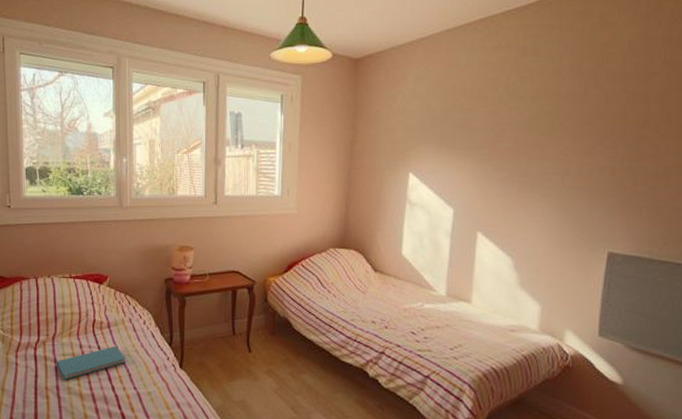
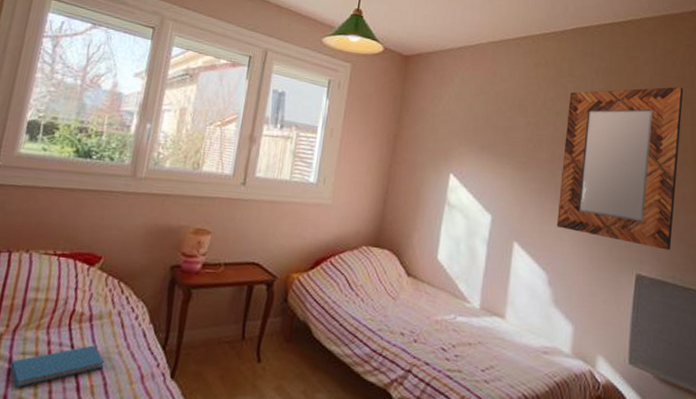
home mirror: none [521,49,670,226] -> present [556,86,684,251]

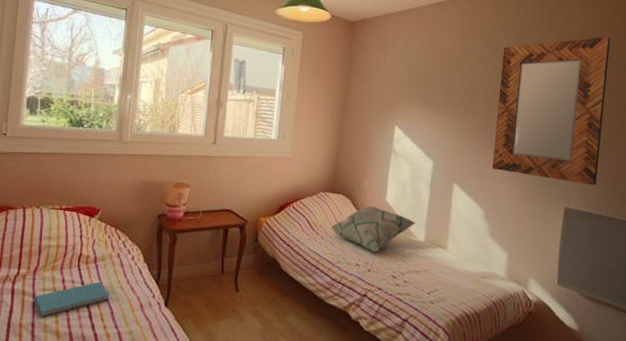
decorative pillow: none [373,264,470,319] -> present [331,205,416,252]

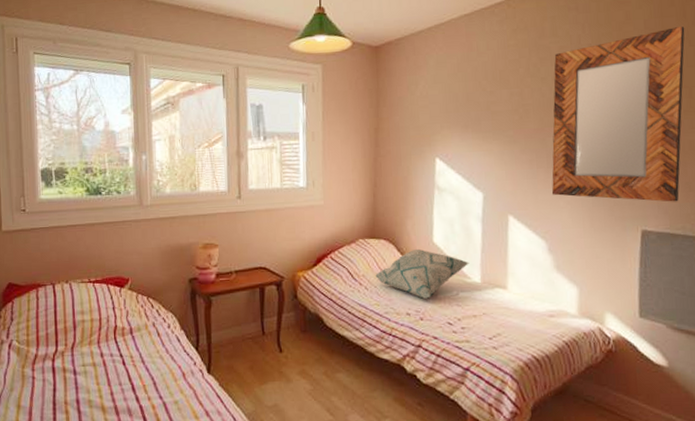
book: present [34,281,110,317] -> none [76,353,151,392]

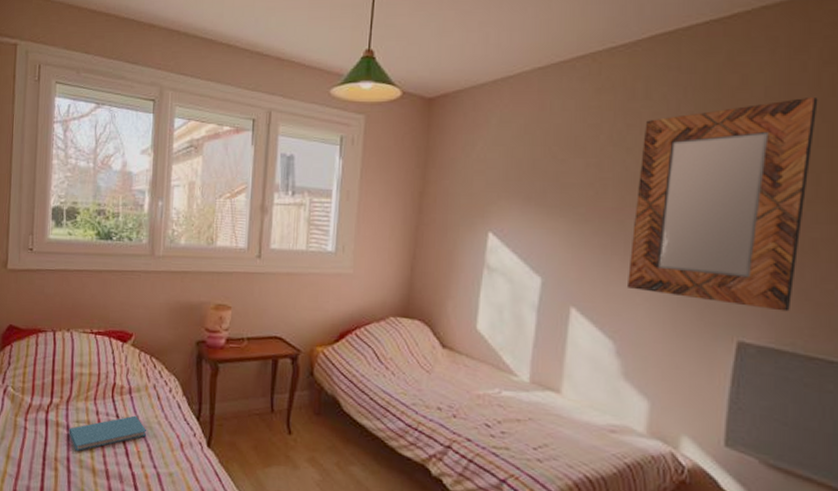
book: none [76,353,151,392] -> present [69,415,147,451]
decorative pillow: present [375,248,469,299] -> none [405,334,517,394]

